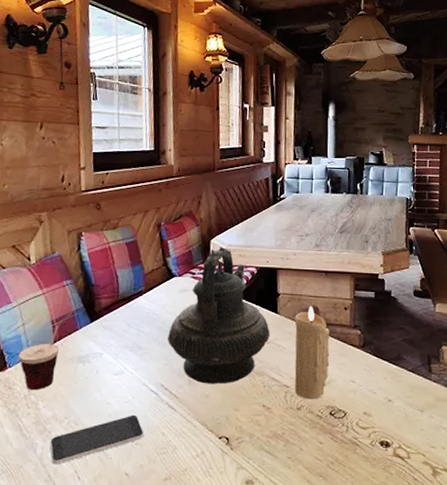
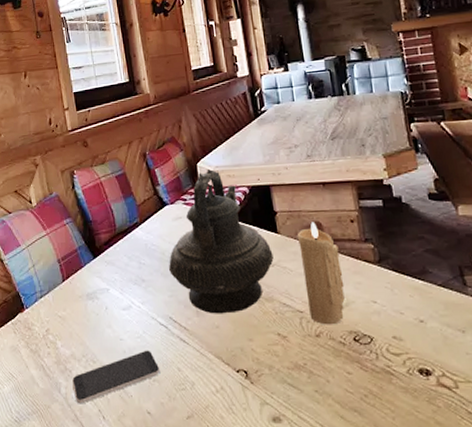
cup: present [19,312,73,391] -> none [33,250,77,330]

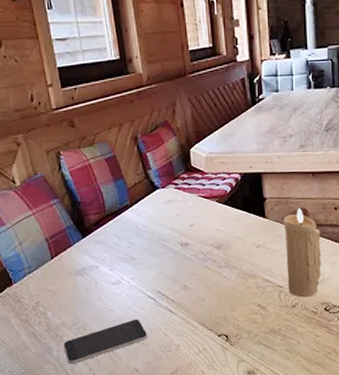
teapot: present [169,169,274,314] -> none [159,155,259,289]

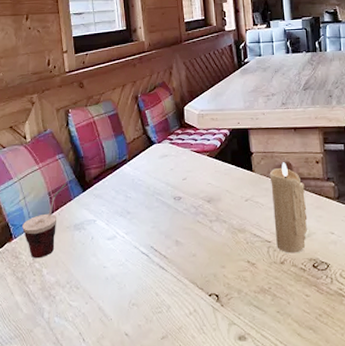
cup: none [21,229,65,303] -> present [22,183,67,259]
smartphone: present [63,319,148,364] -> none [56,276,140,328]

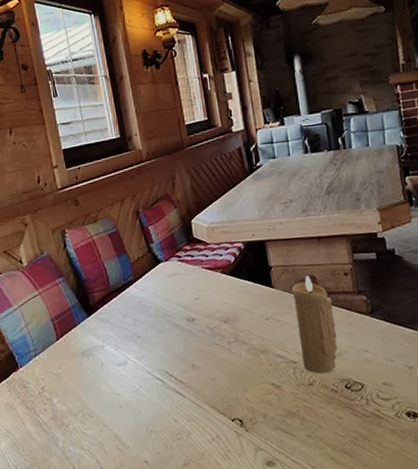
cup: present [22,183,67,259] -> none [27,308,70,388]

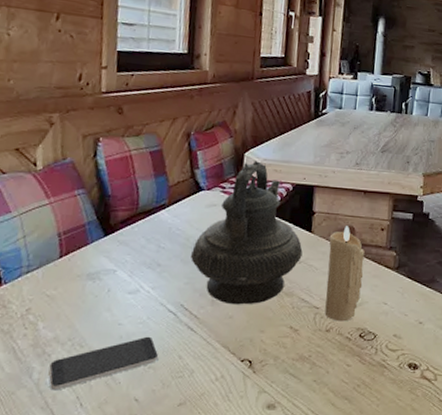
smartphone: none [69,403,157,457] -> present [49,336,159,391]
teapot: none [164,226,268,367] -> present [191,161,303,305]

